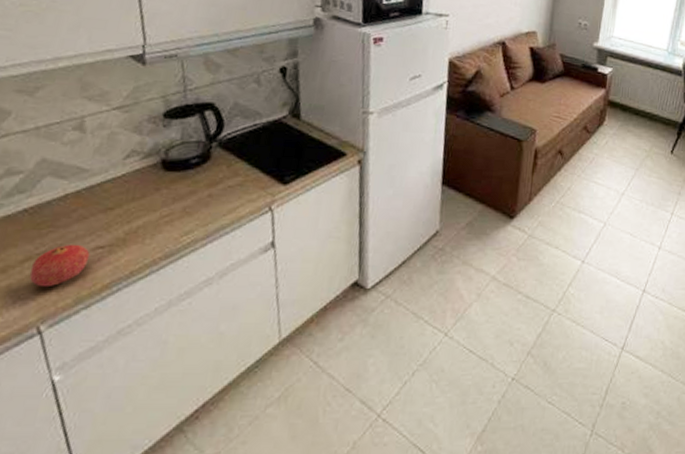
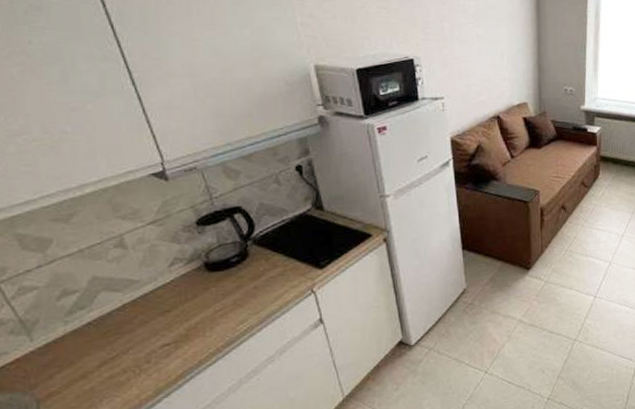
fruit: present [29,244,90,288] -> none [108,345,159,385]

